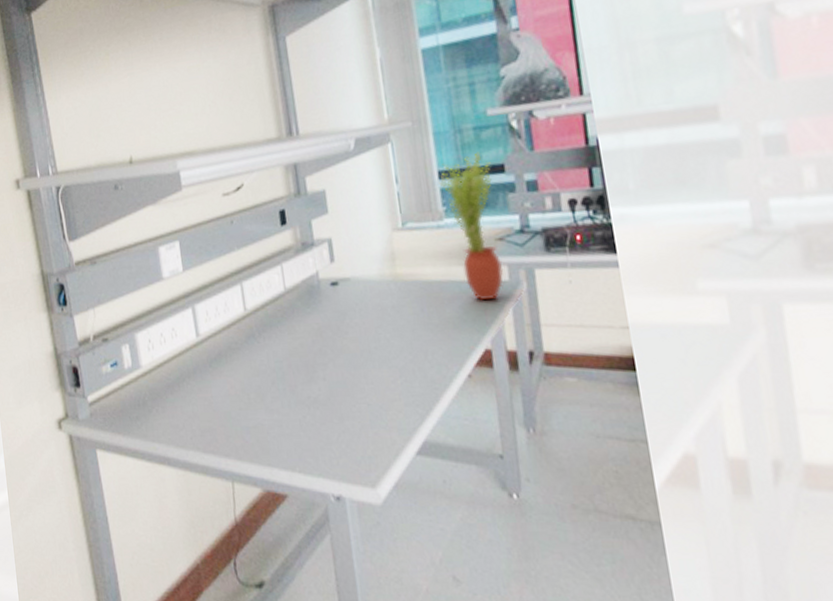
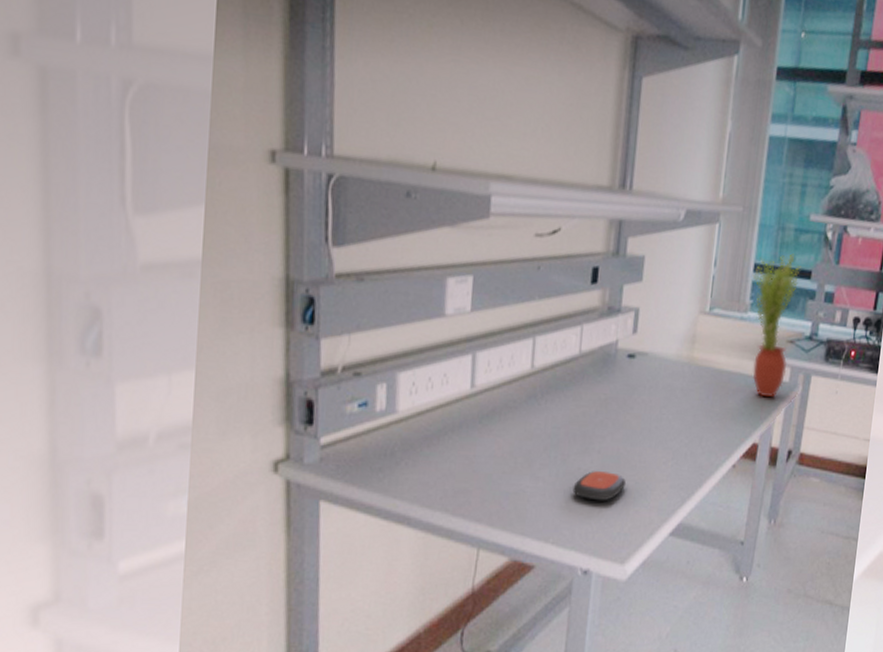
remote control: none [307,397,359,427] -> present [572,471,627,501]

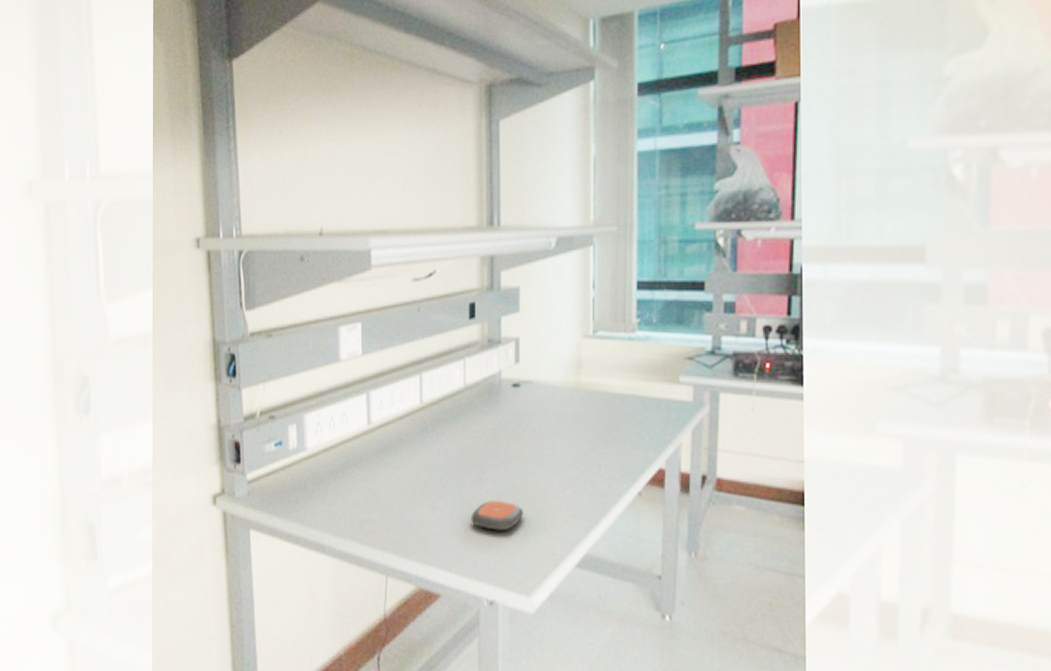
potted plant: present [752,254,801,397] -> none [636,266,691,419]

